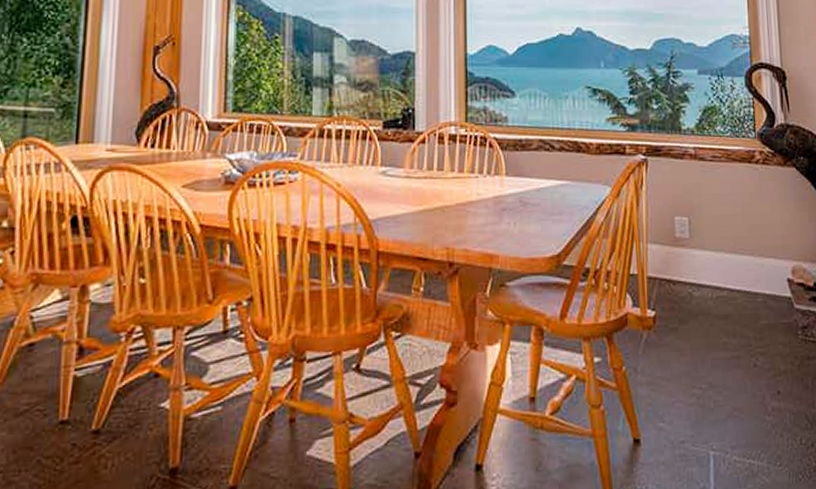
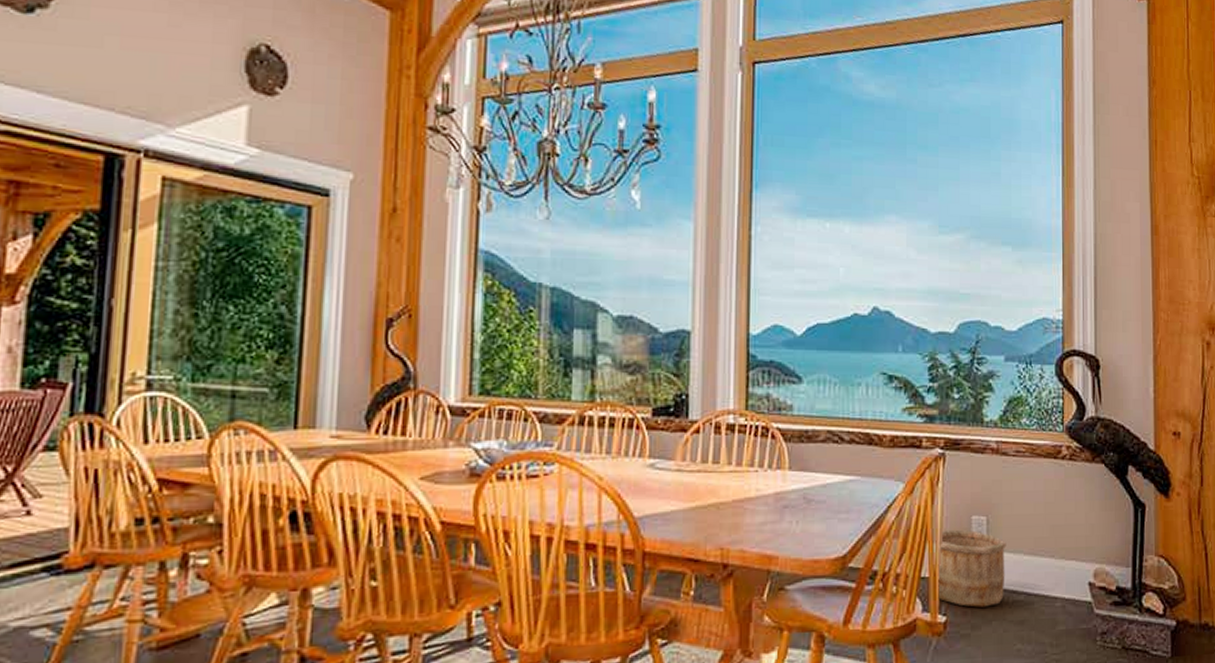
wooden bucket: none [647,229,709,303] -> present [938,529,1007,607]

